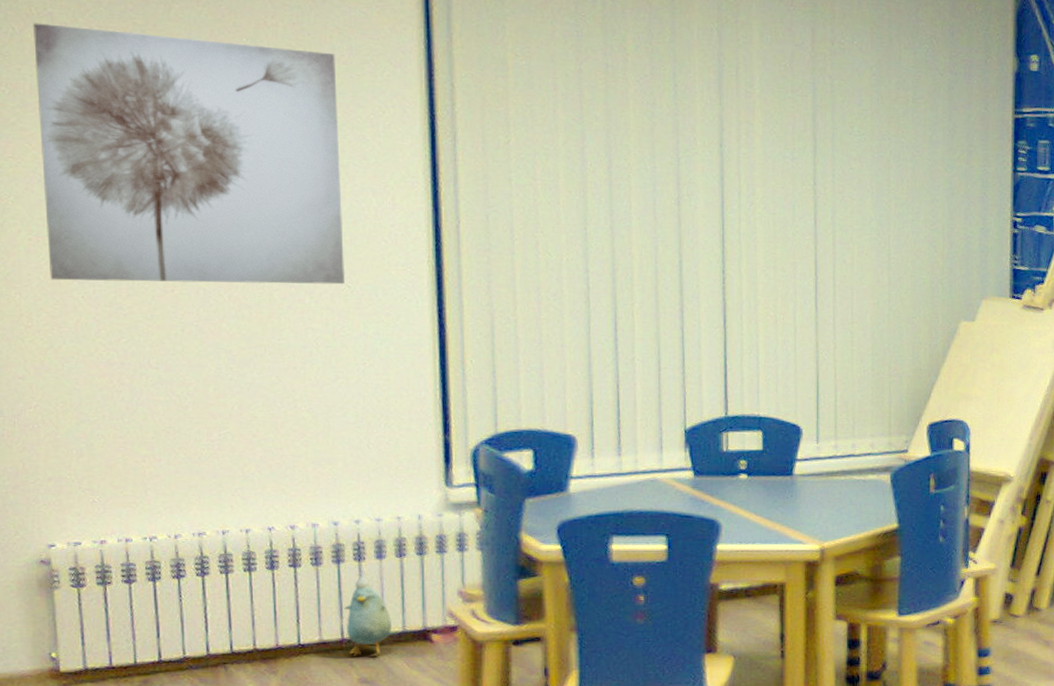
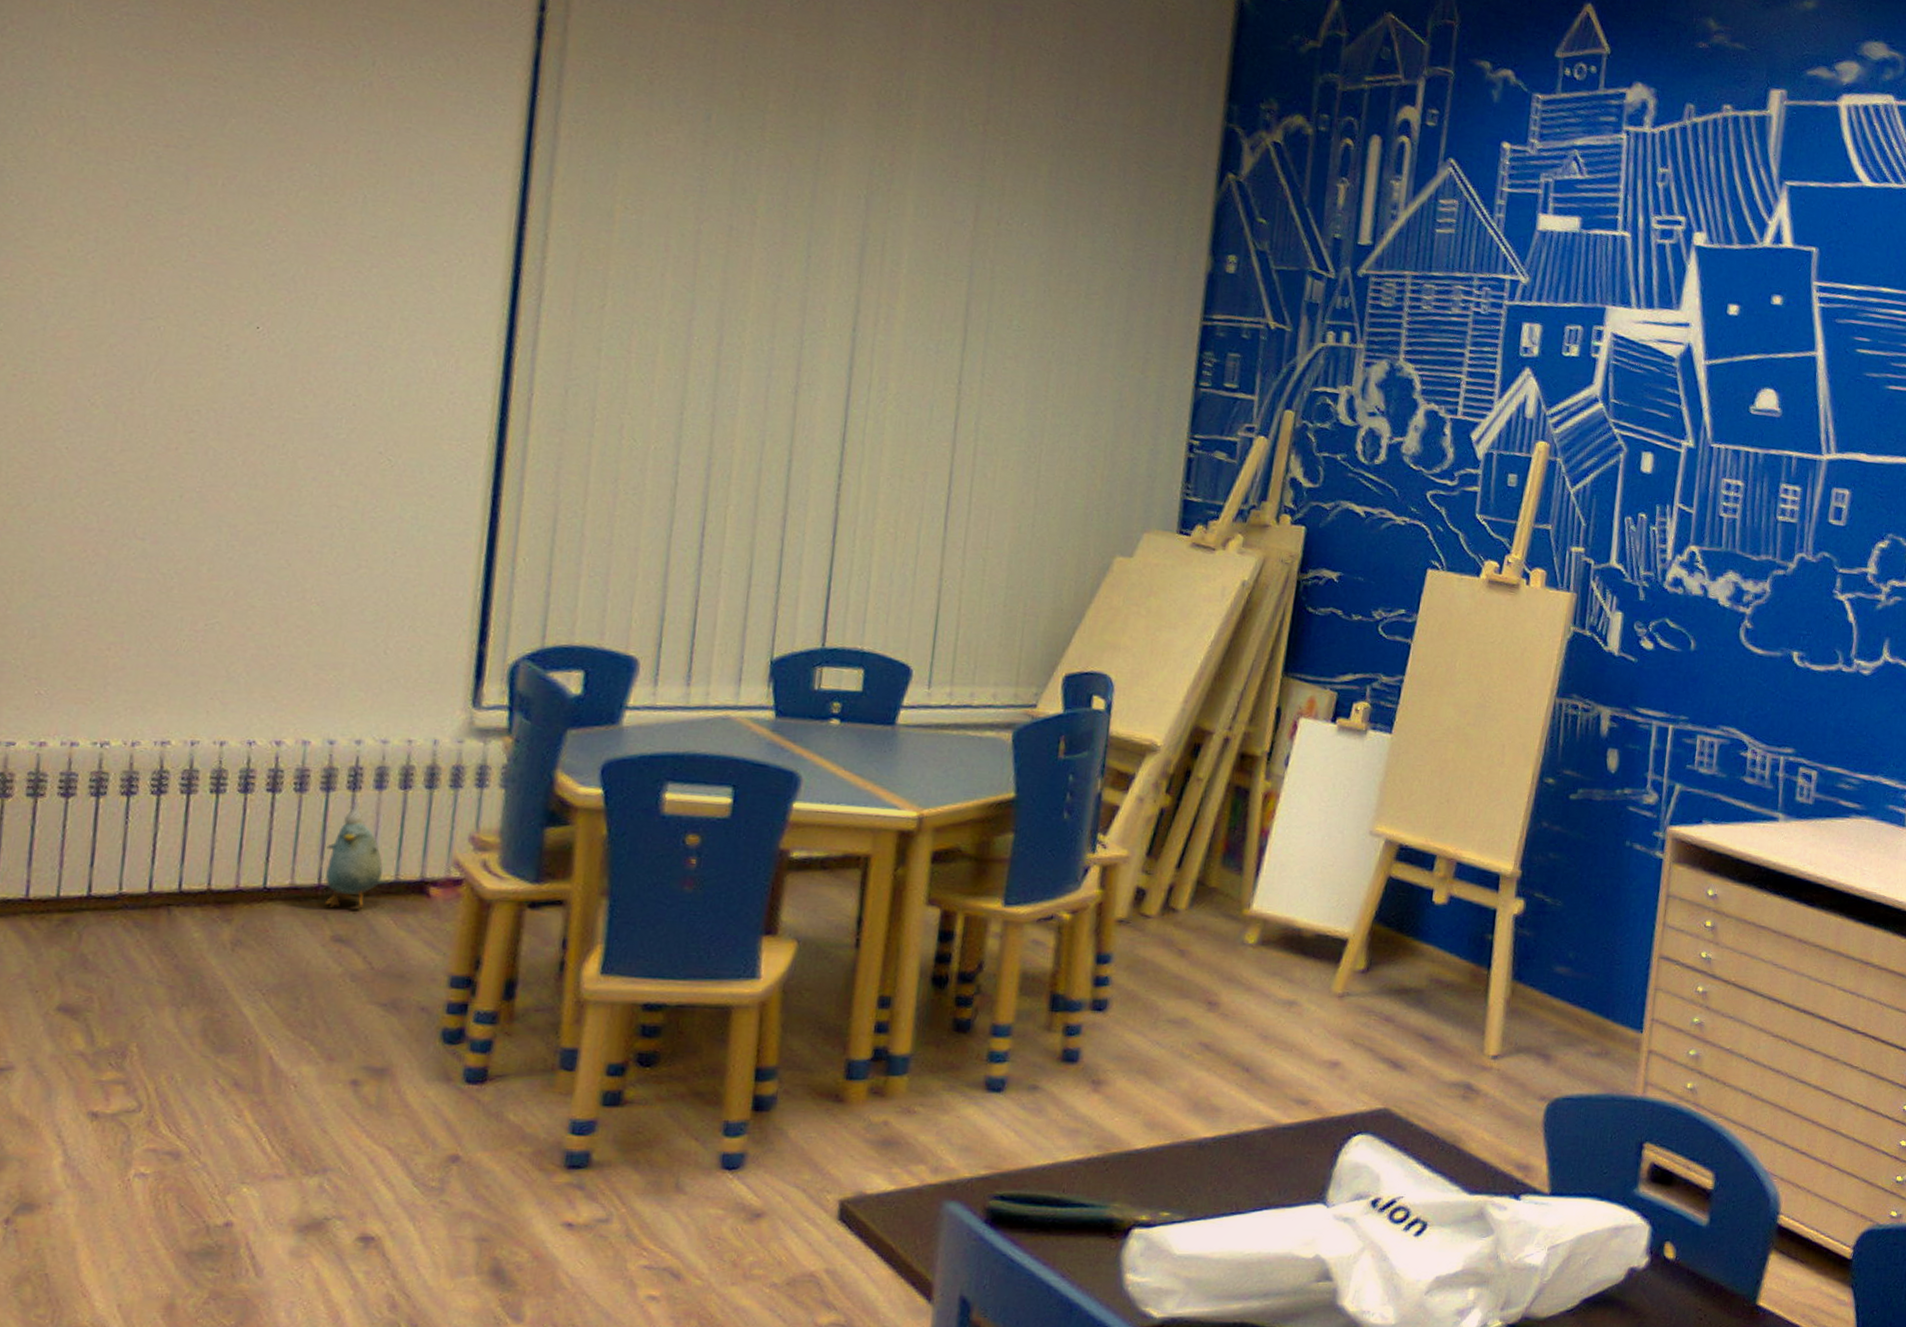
wall art: present [33,23,345,285] -> none [31,126,413,457]

